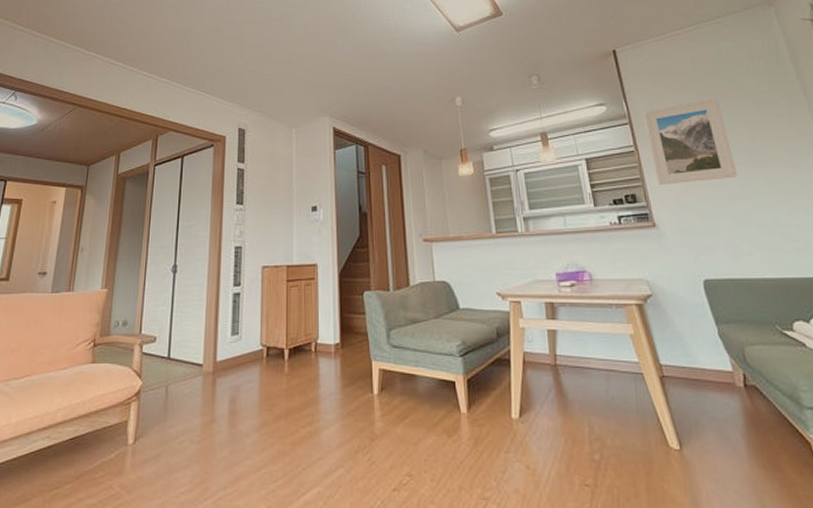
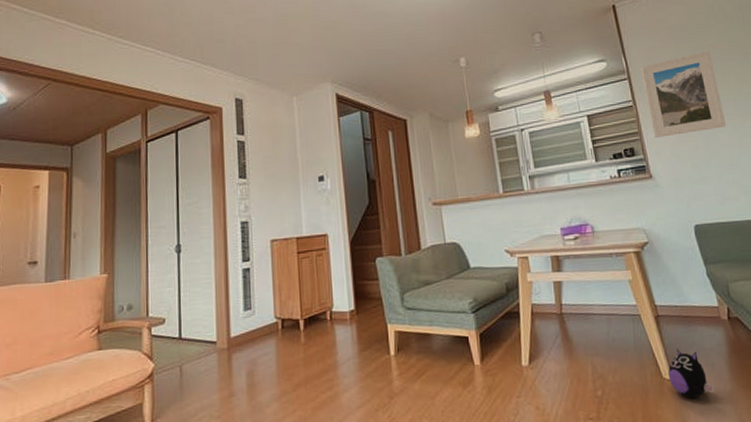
plush toy: none [675,415,730,474] -> present [668,349,714,399]

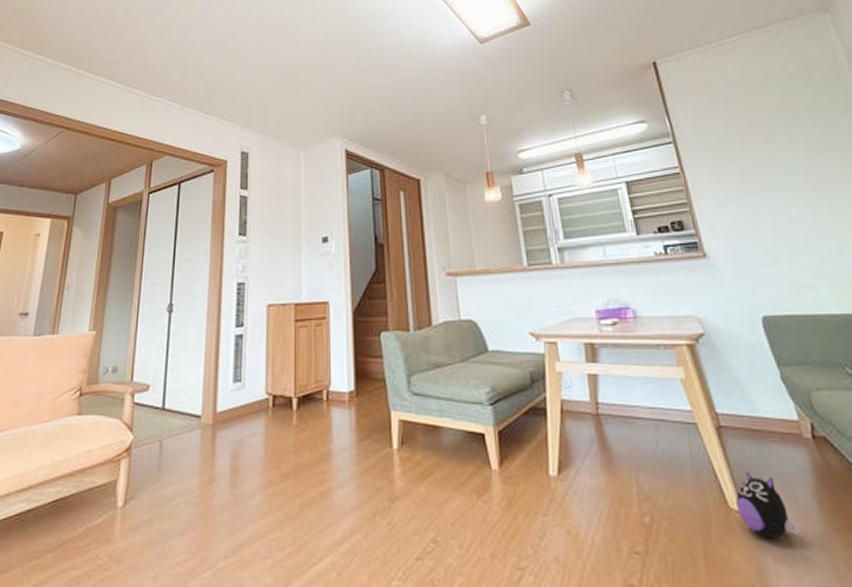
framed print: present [640,50,727,138] -> none [688,113,797,210]

